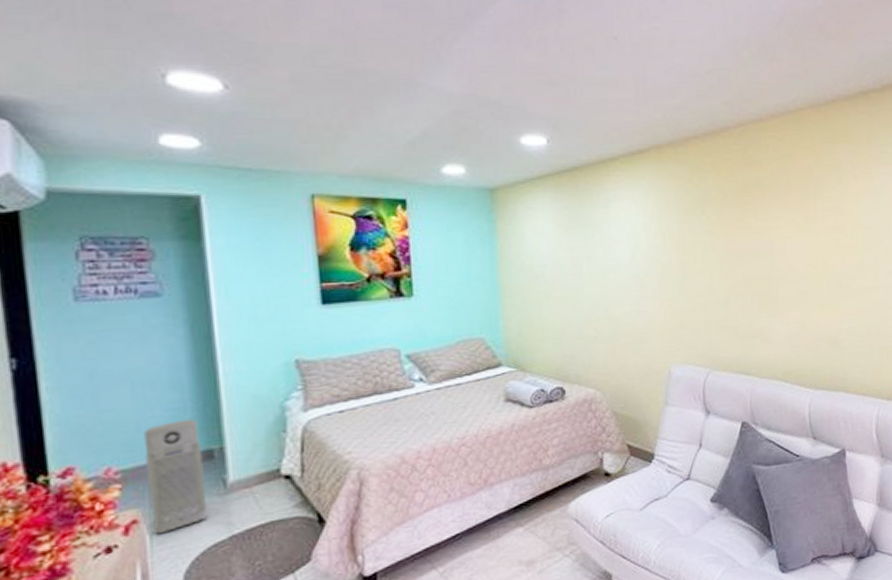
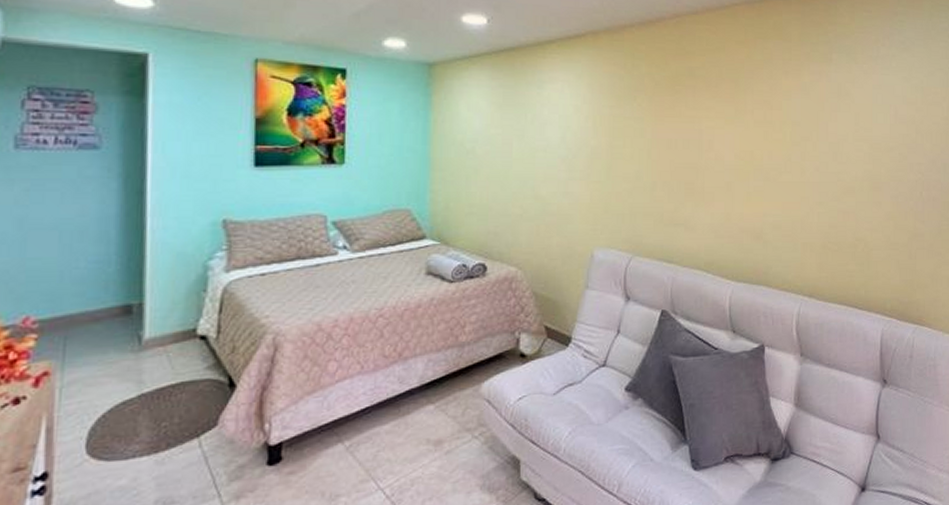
air purifier: present [143,418,208,535] -> none [63,272,121,388]

